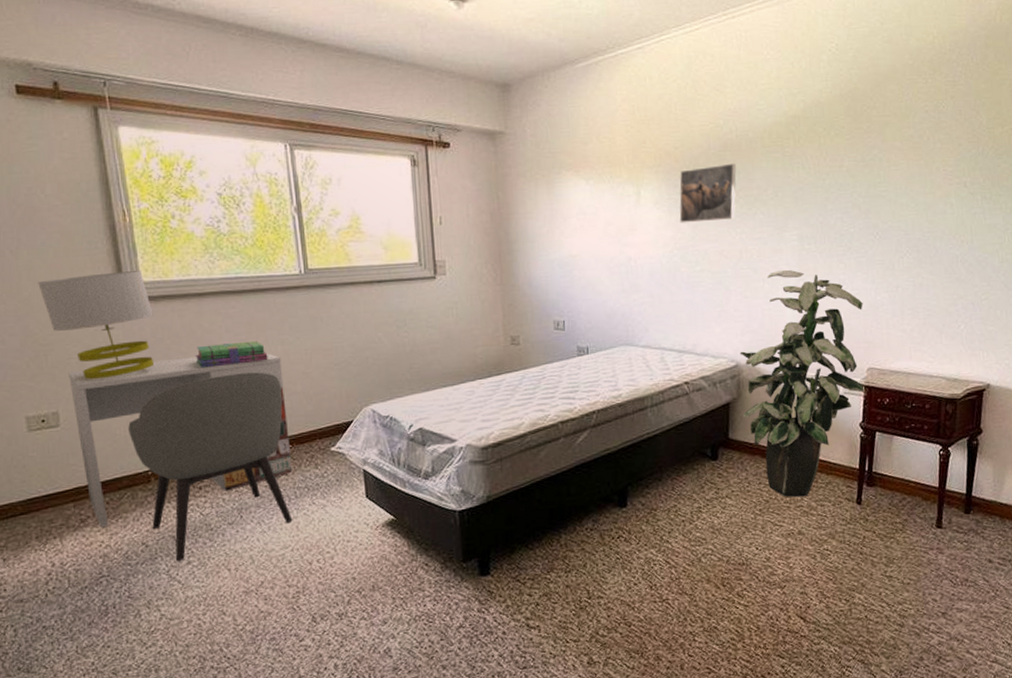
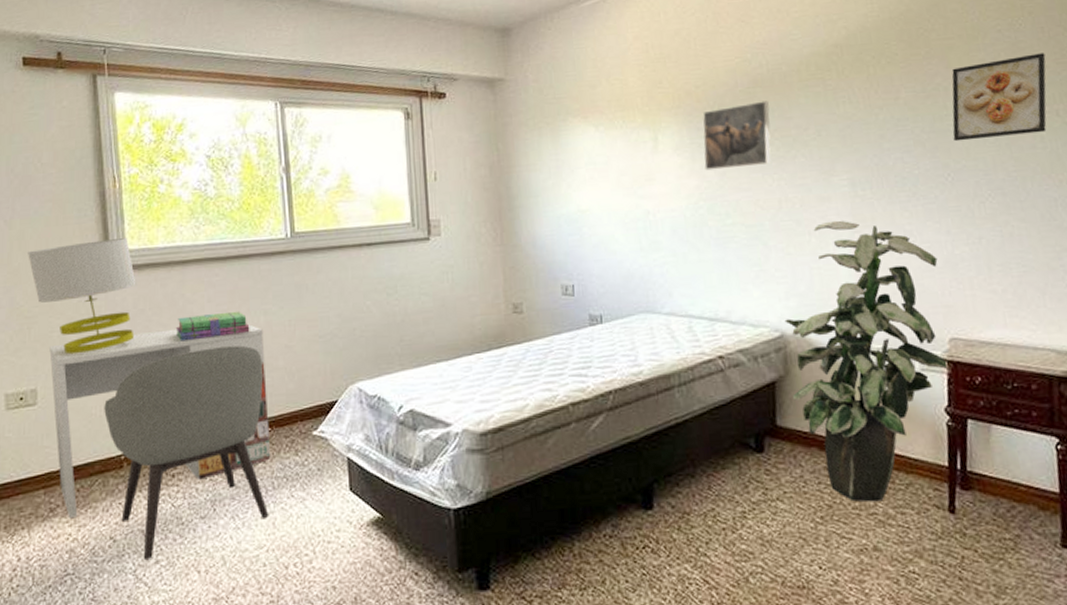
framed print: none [883,132,961,205] -> present [951,53,1047,142]

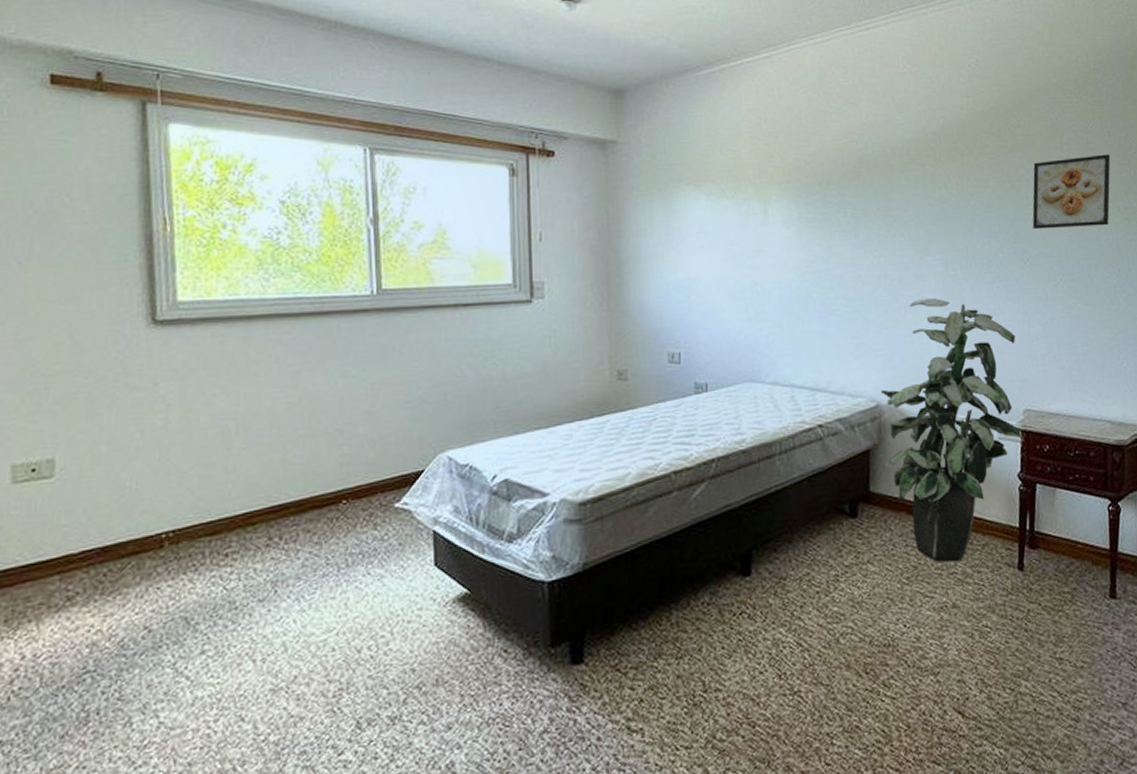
table lamp: present [28,238,136,355] -> none [48,288,189,420]
desk: present [49,324,271,519] -> none [73,387,345,608]
chair: present [104,345,269,559] -> none [142,410,341,650]
stack of books: present [175,311,250,342] -> none [235,372,326,406]
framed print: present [702,100,771,171] -> none [811,181,873,245]

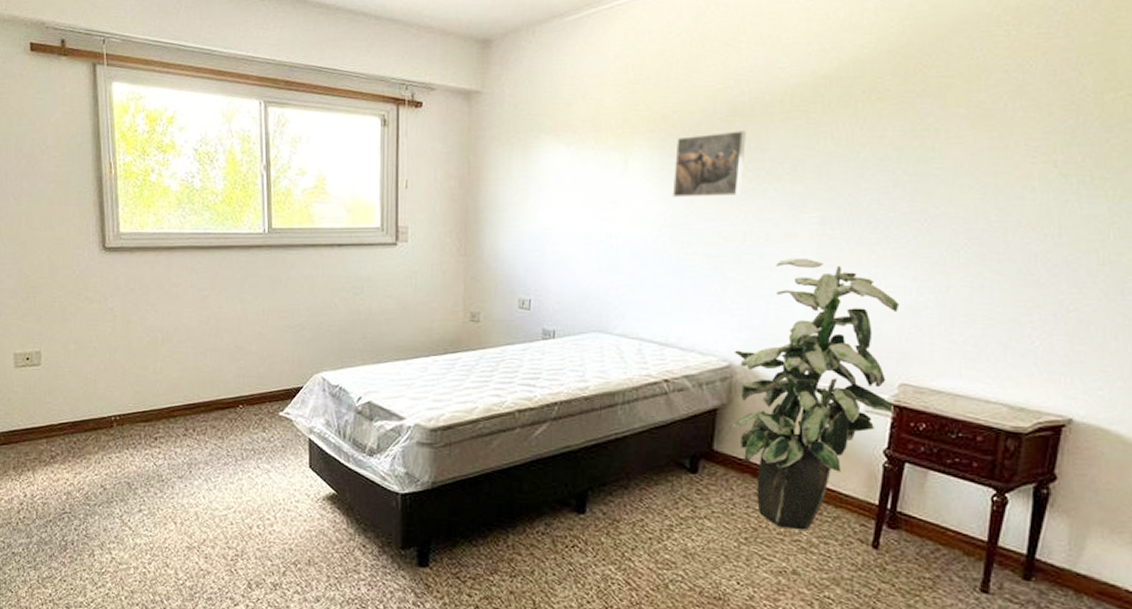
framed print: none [811,181,873,245] -> present [672,130,746,198]
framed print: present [1032,154,1111,230] -> none [936,98,1053,186]

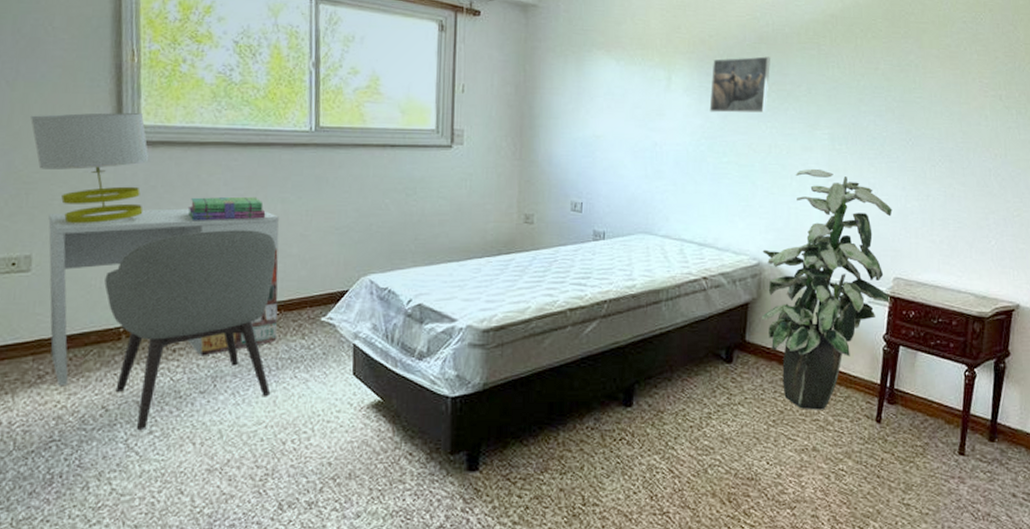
table lamp: none [34,222,128,324] -> present [30,112,150,224]
desk: none [52,309,242,466] -> present [48,208,279,386]
chair: none [98,329,238,508] -> present [104,230,277,429]
stack of books: none [161,297,228,321] -> present [187,196,266,221]

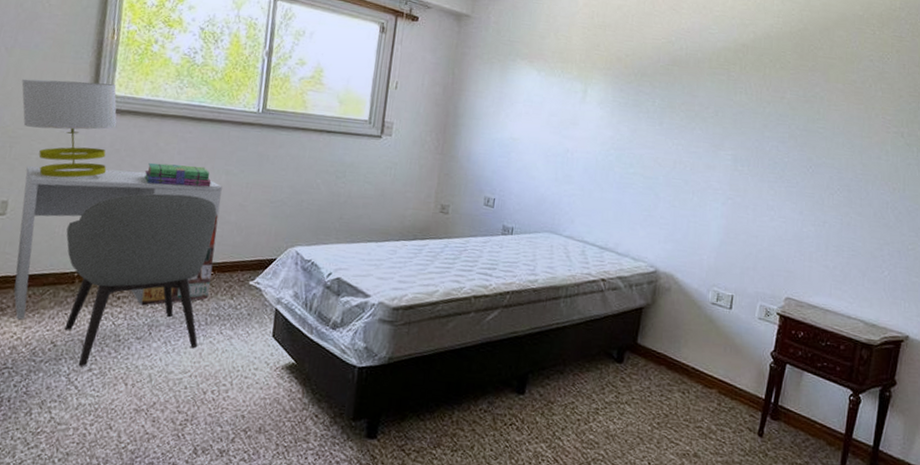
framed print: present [709,56,770,113] -> none [620,76,682,130]
indoor plant: present [762,168,893,410] -> none [654,186,789,418]

